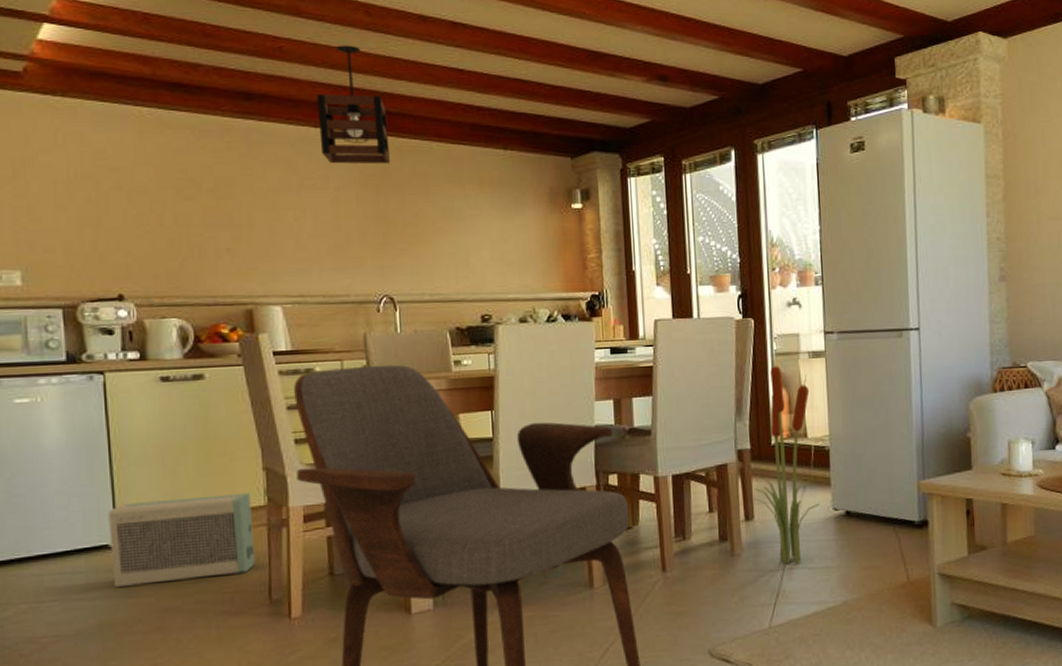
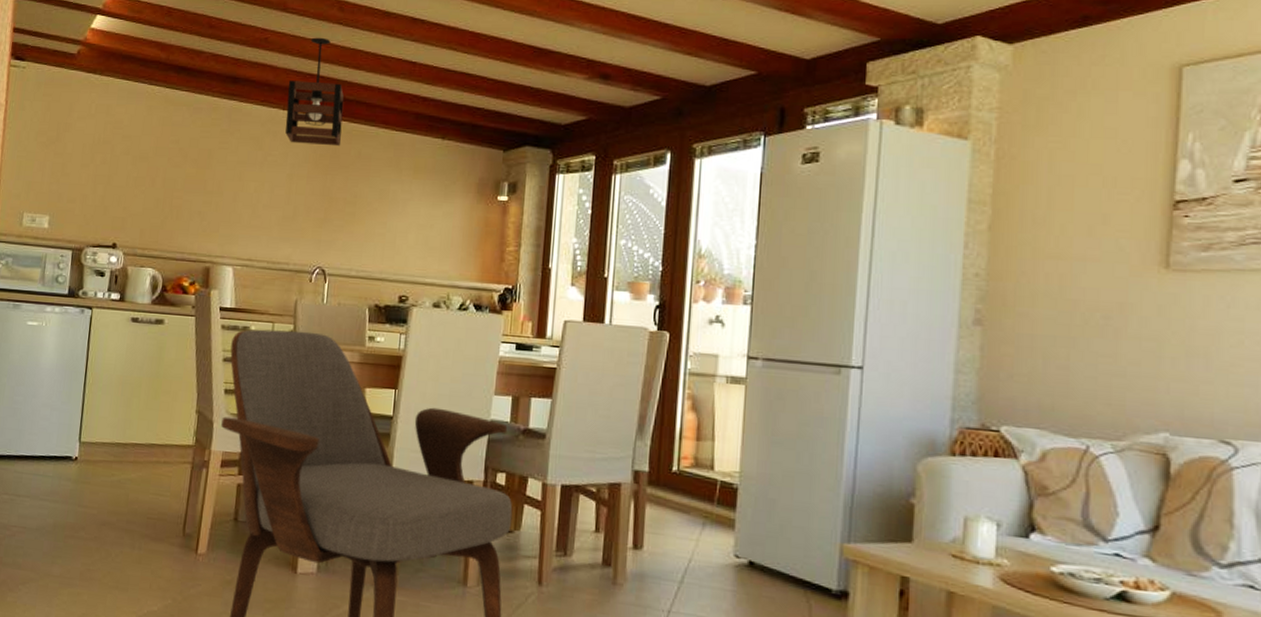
air purifier: present [108,493,256,587] -> none [71,423,183,504]
decorative plant: present [753,355,820,564] -> none [644,374,723,609]

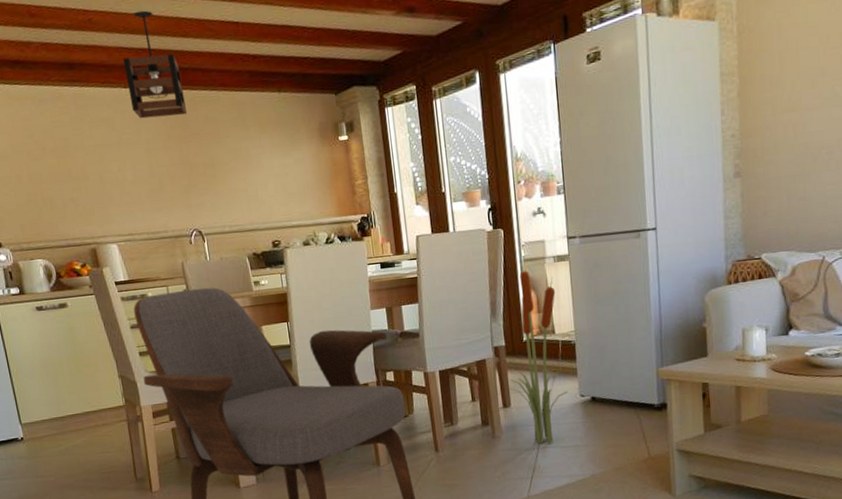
decorative plant: none [644,374,723,609] -> present [509,261,569,444]

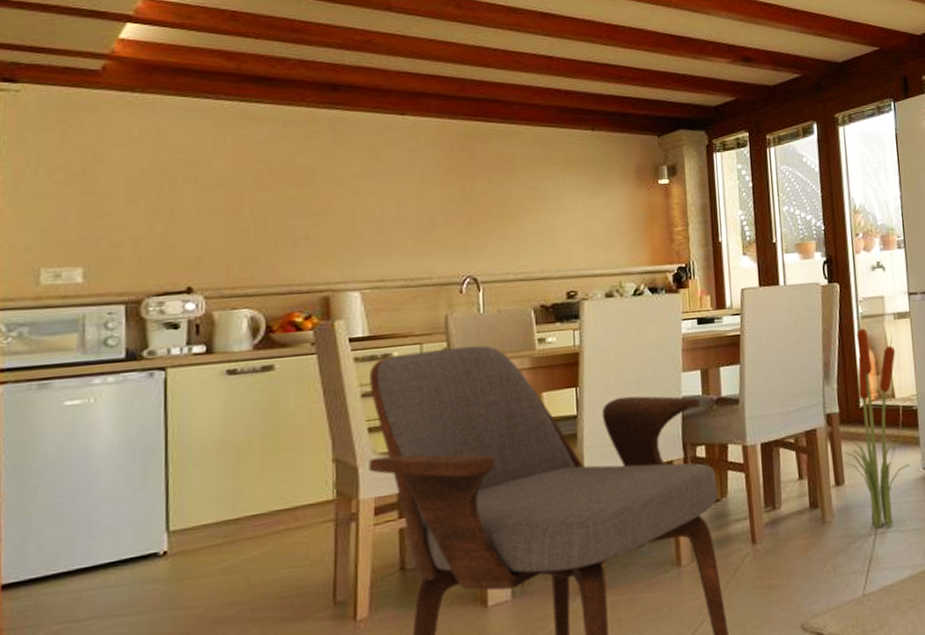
pendant light: present [122,10,188,119] -> none [404,36,478,150]

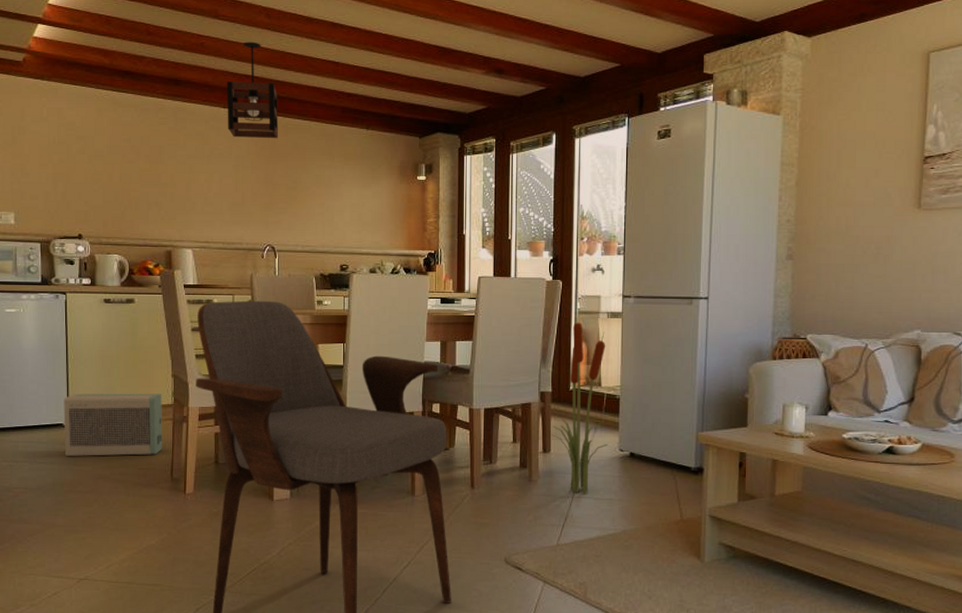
air purifier: none [159,487,320,599] -> present [63,393,163,456]
pendant light: none [404,36,478,150] -> present [226,42,279,139]

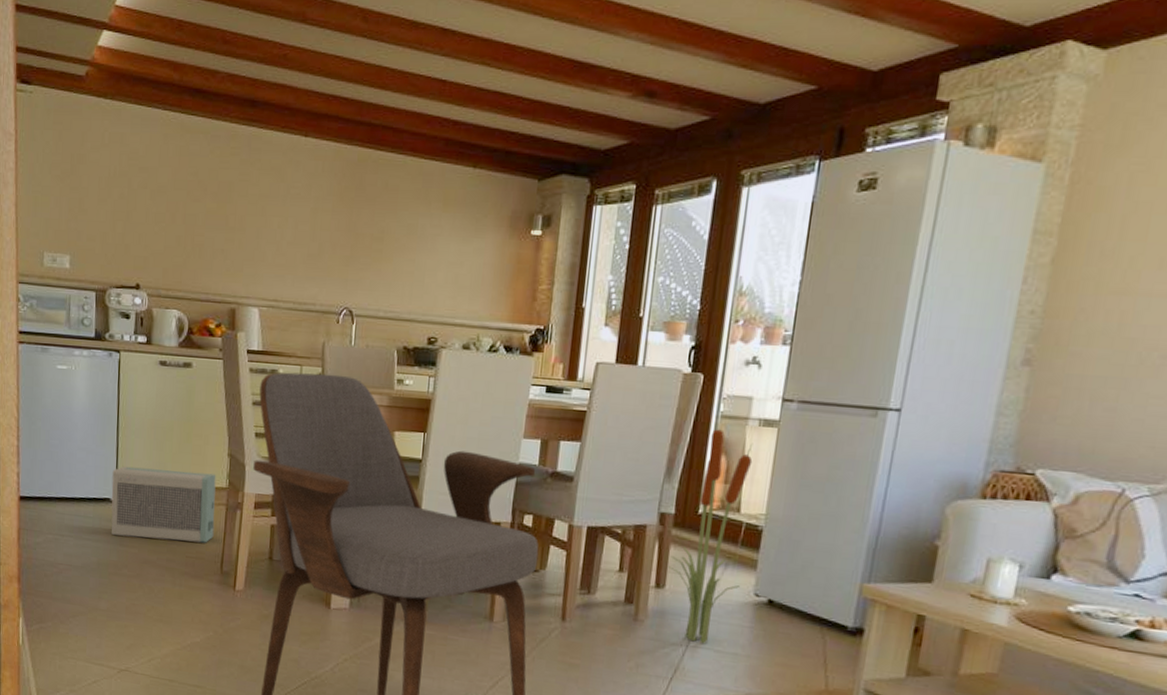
pendant light: present [226,42,279,139] -> none [308,53,370,177]

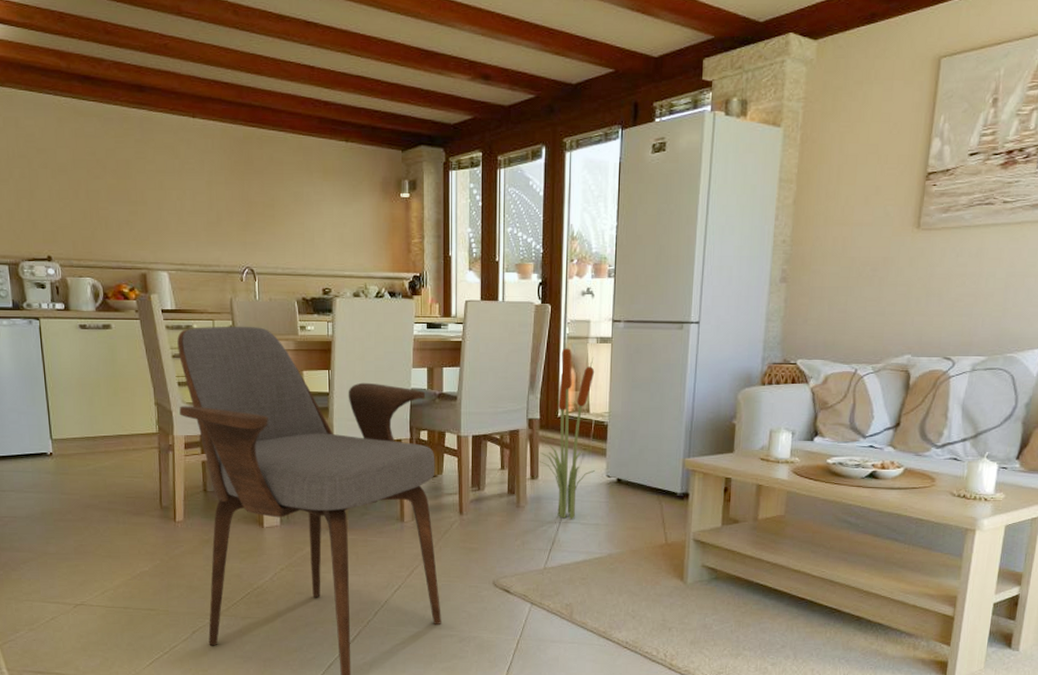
air purifier: present [111,466,216,543] -> none [46,422,150,485]

